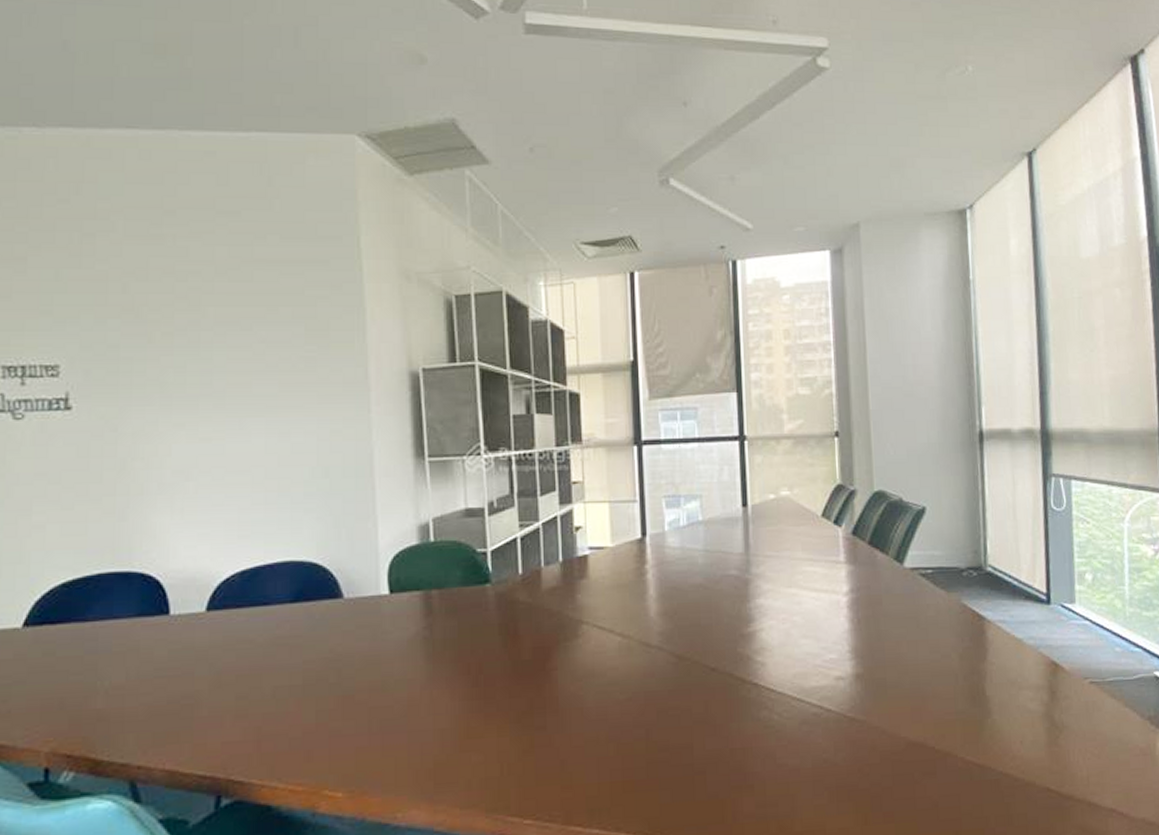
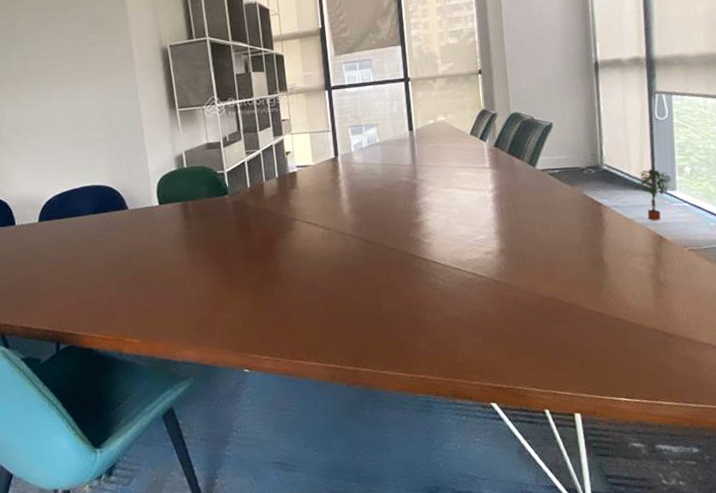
potted tree: none [1028,574,1071,643] -> present [637,169,672,222]

